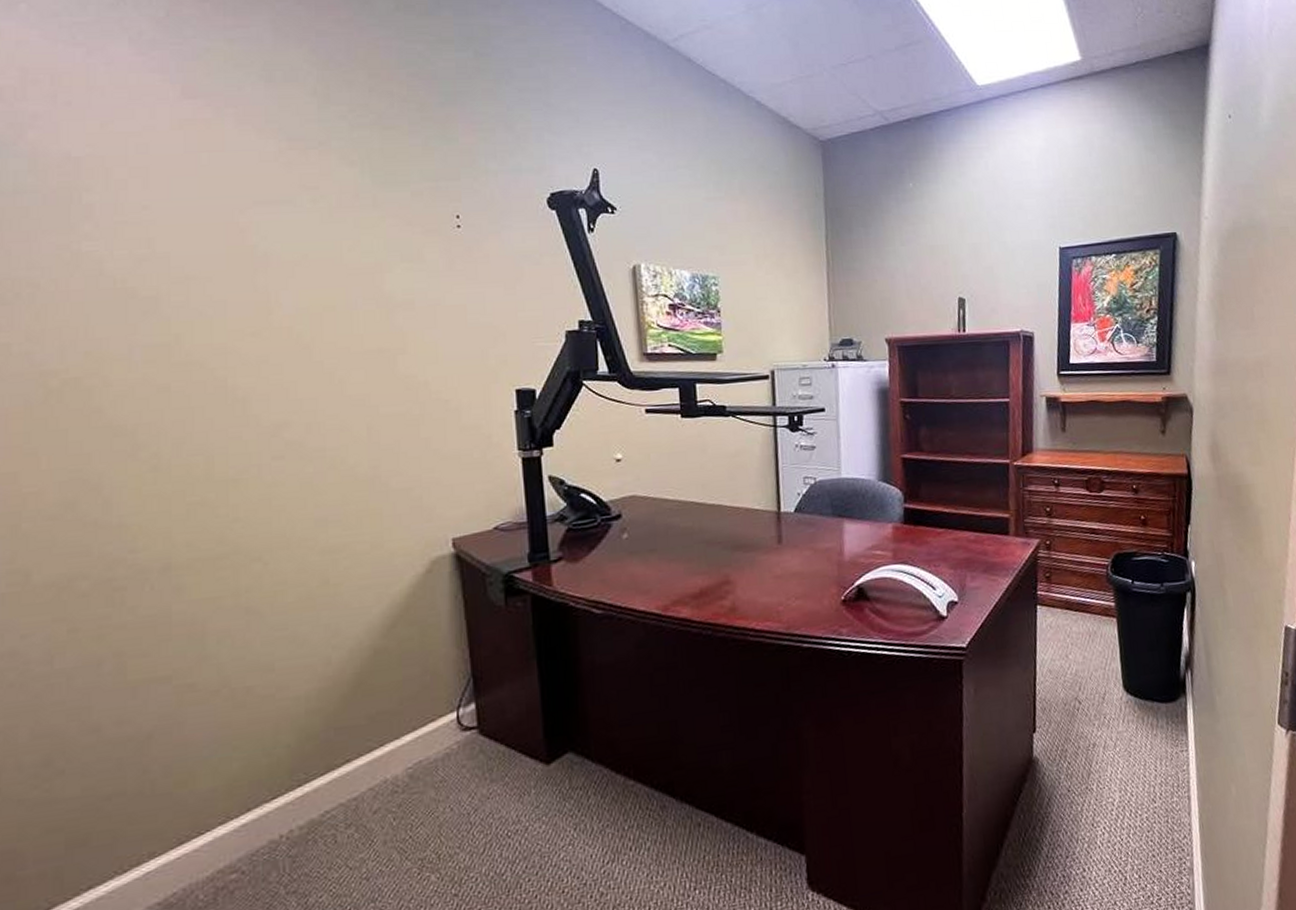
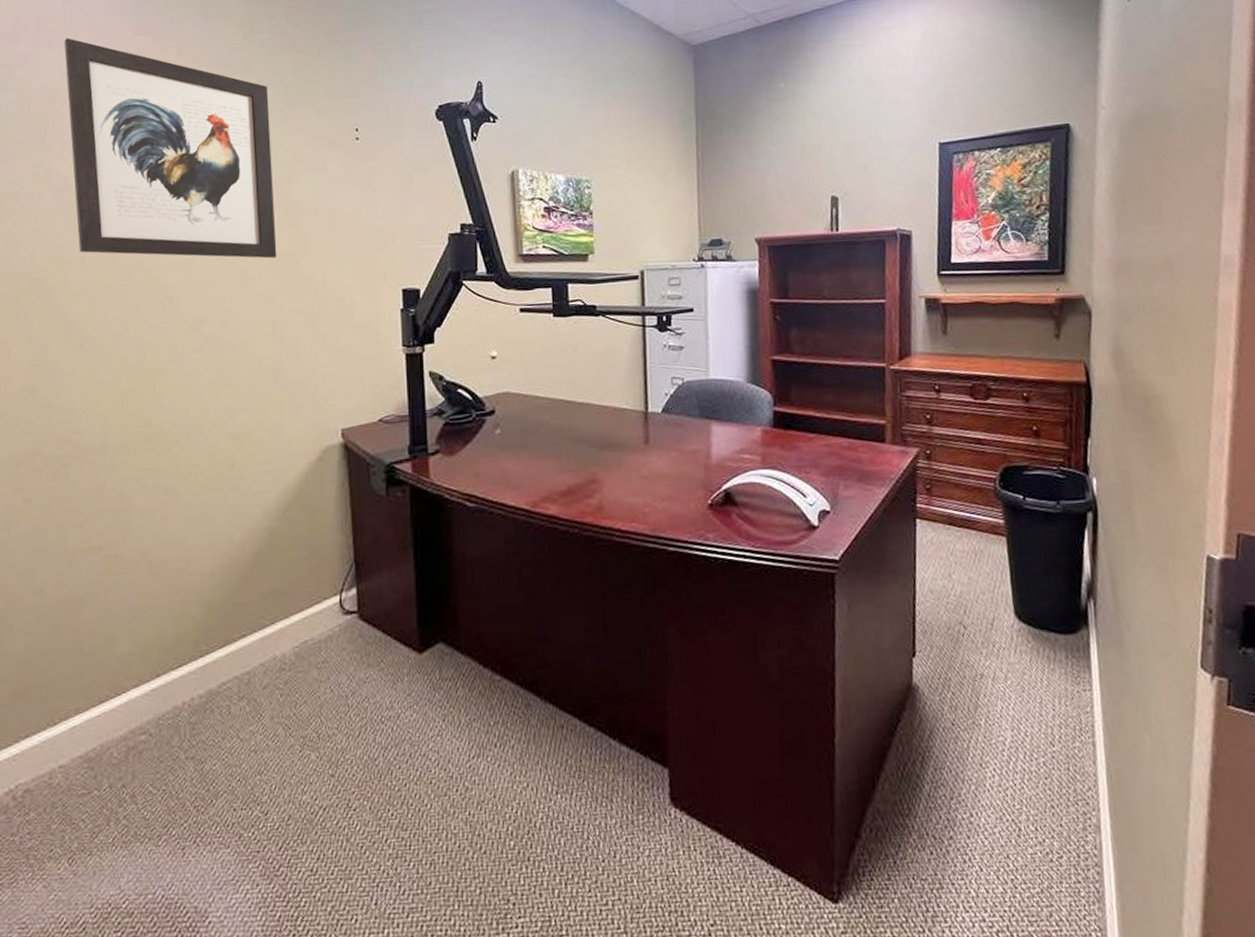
wall art: none [88,97,369,357] -> present [64,38,277,259]

